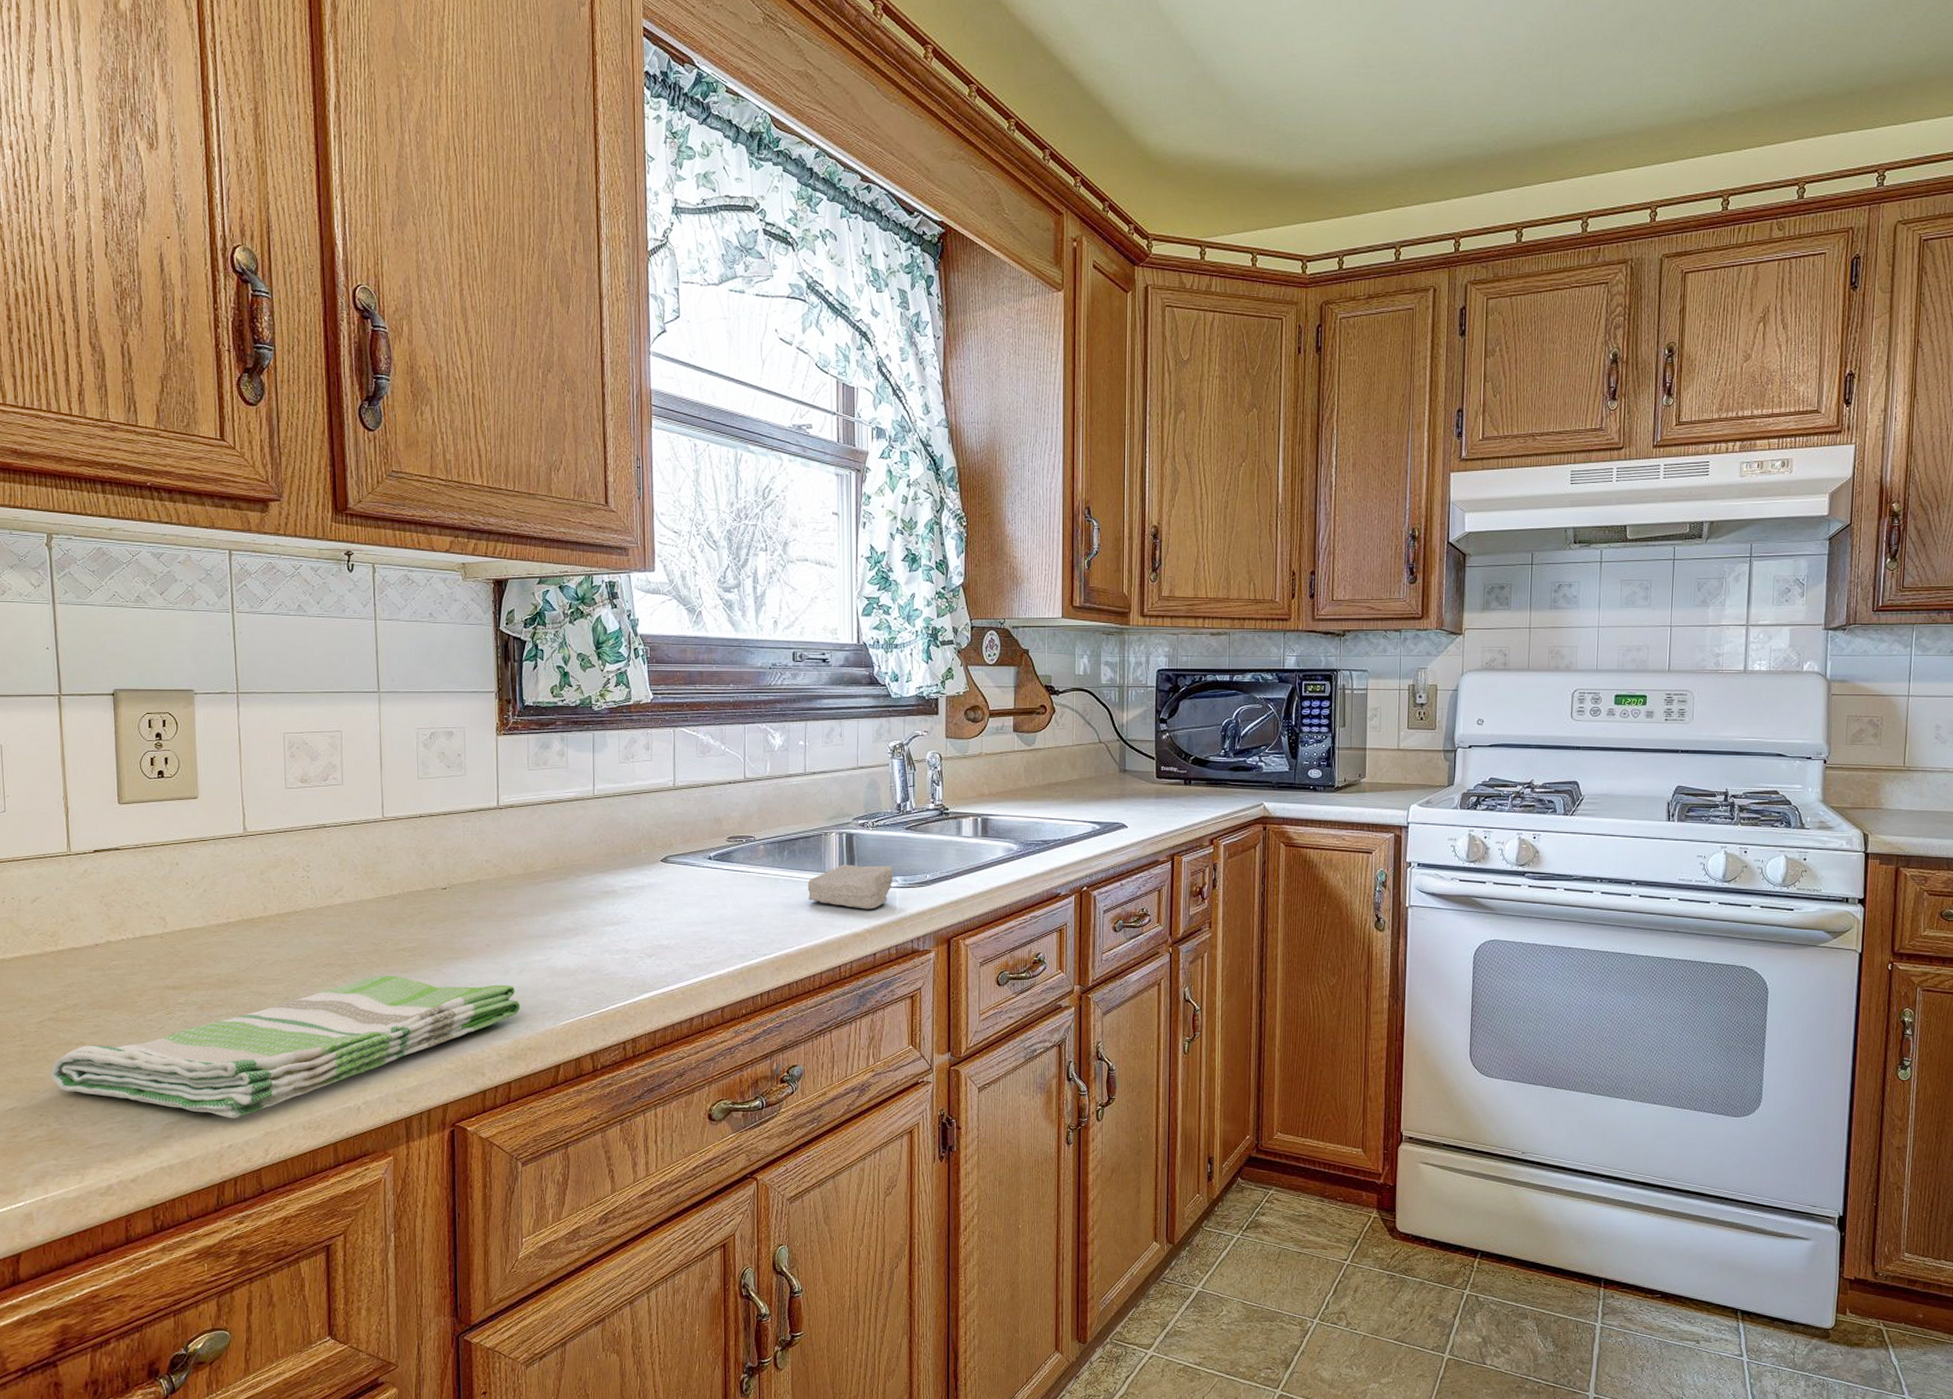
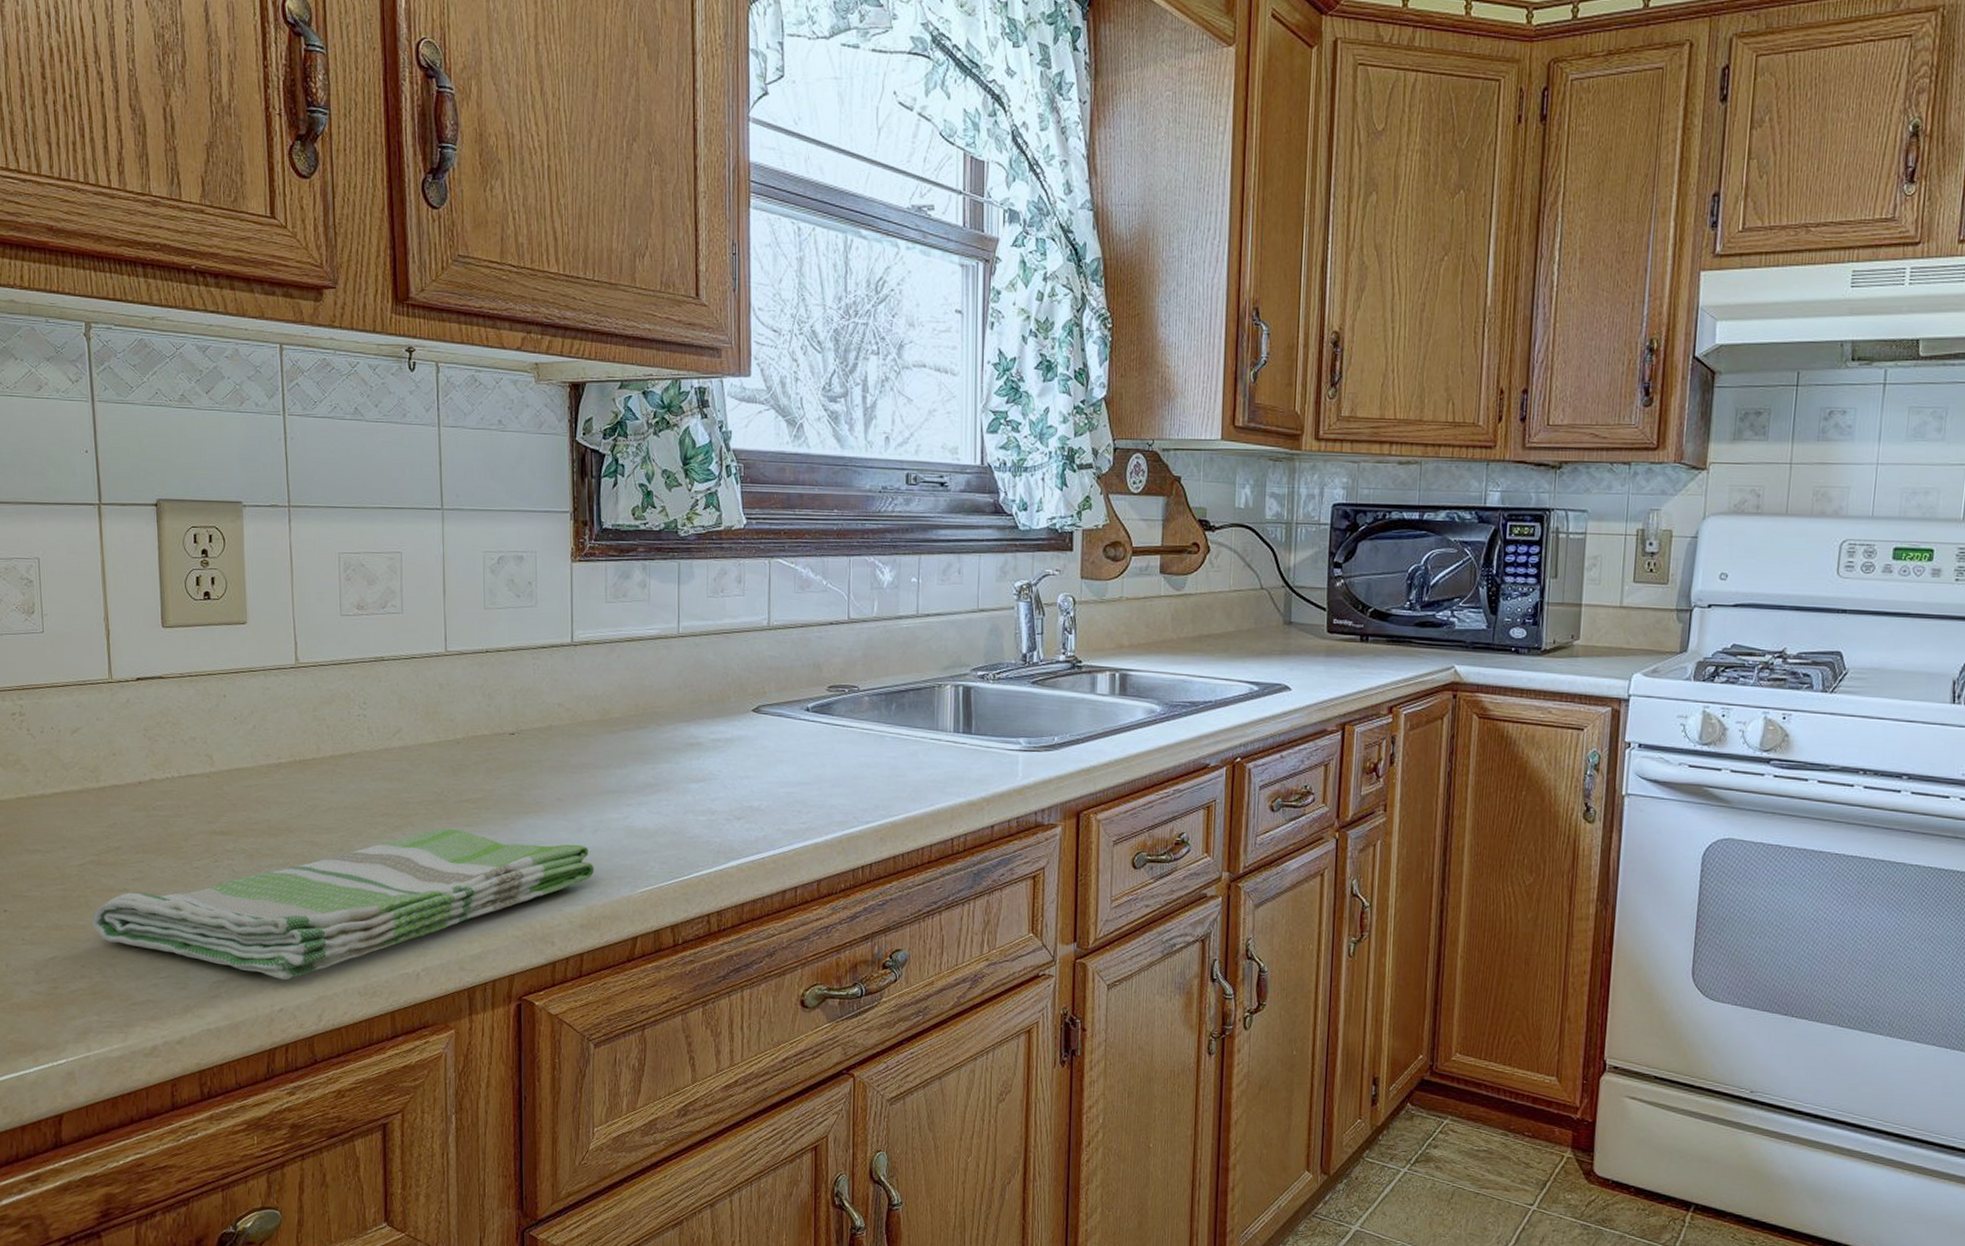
soap bar: present [807,865,893,909] -> none [917,722,1016,775]

